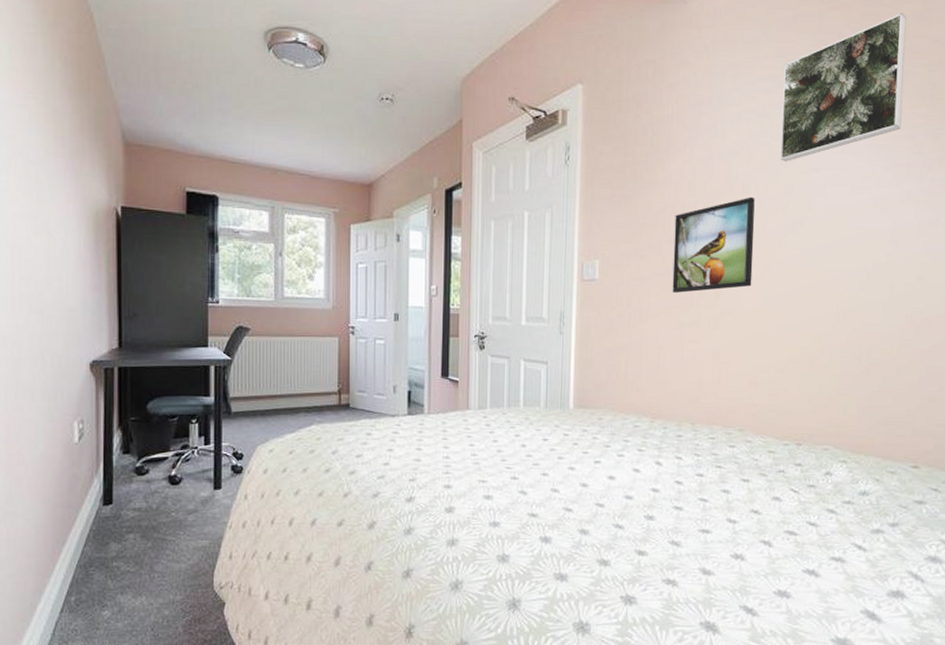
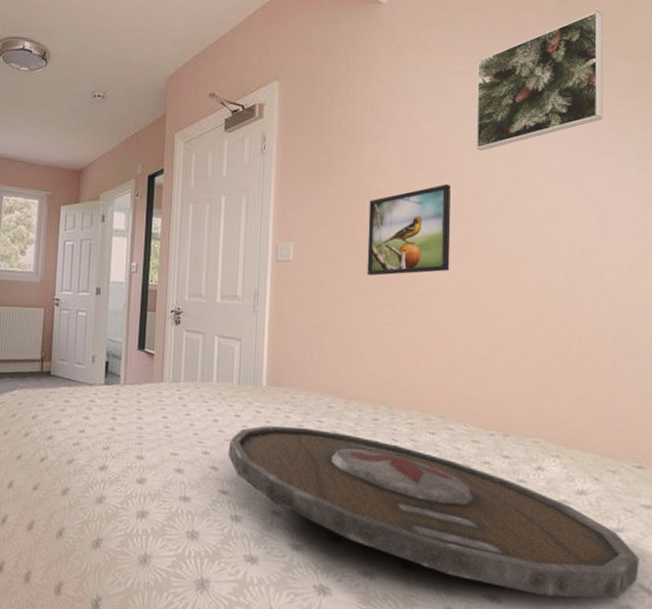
serving tray: none [536,447,910,589] -> present [228,426,639,599]

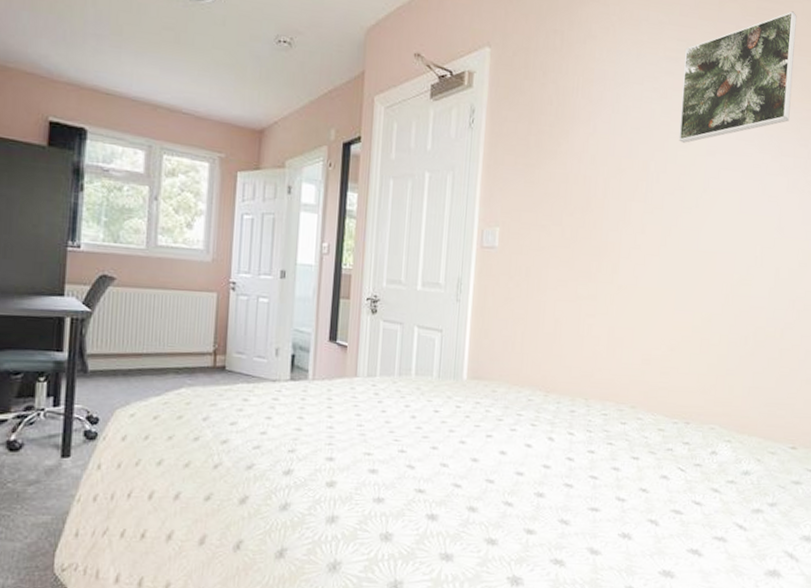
serving tray: present [228,426,639,599] -> none [425,421,787,568]
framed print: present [367,184,451,276] -> none [571,174,654,266]

